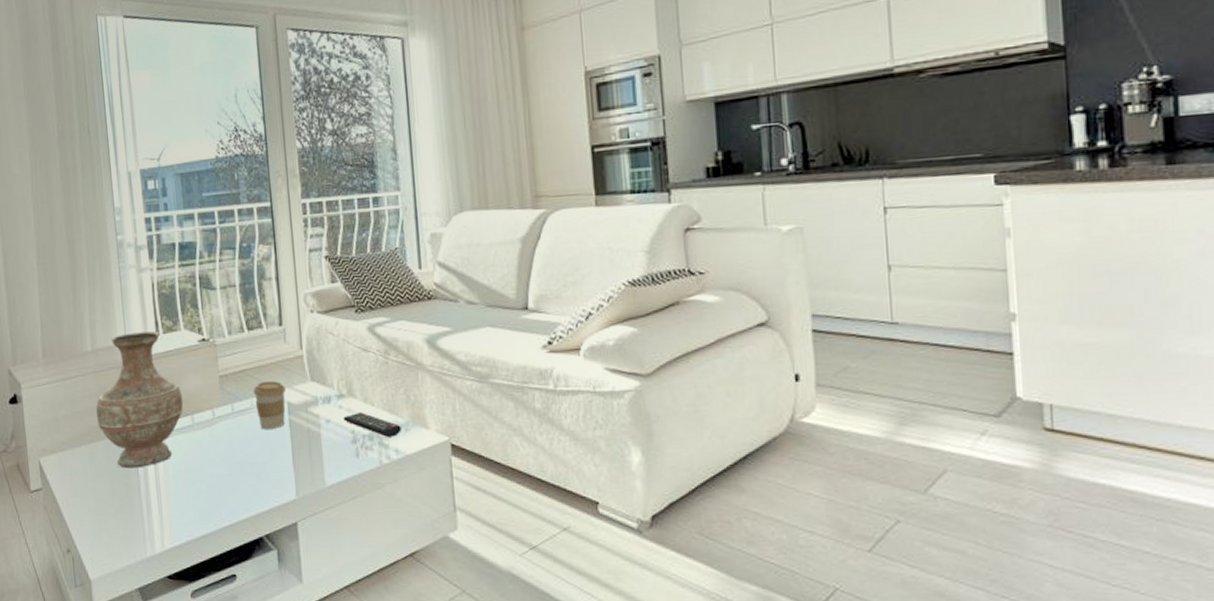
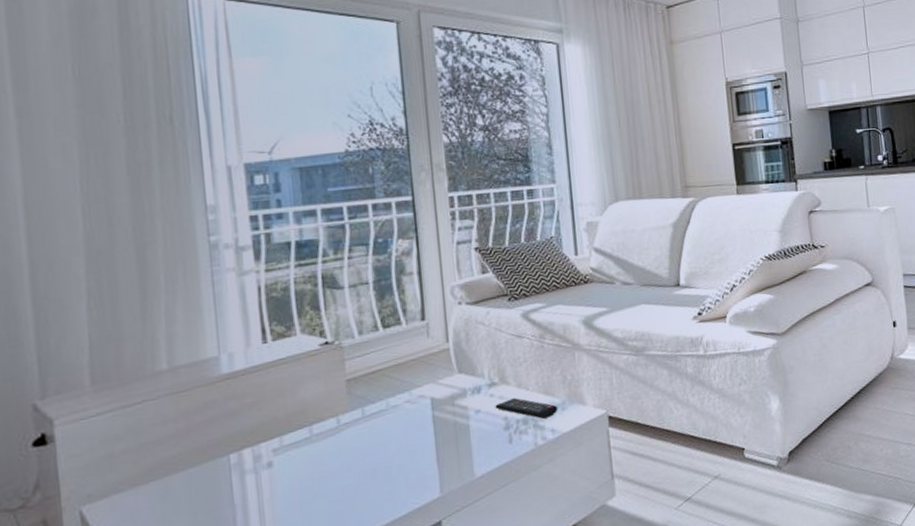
vase: present [95,331,184,469] -> none [172,339,299,499]
coffee cup: present [253,381,286,430] -> none [389,377,429,430]

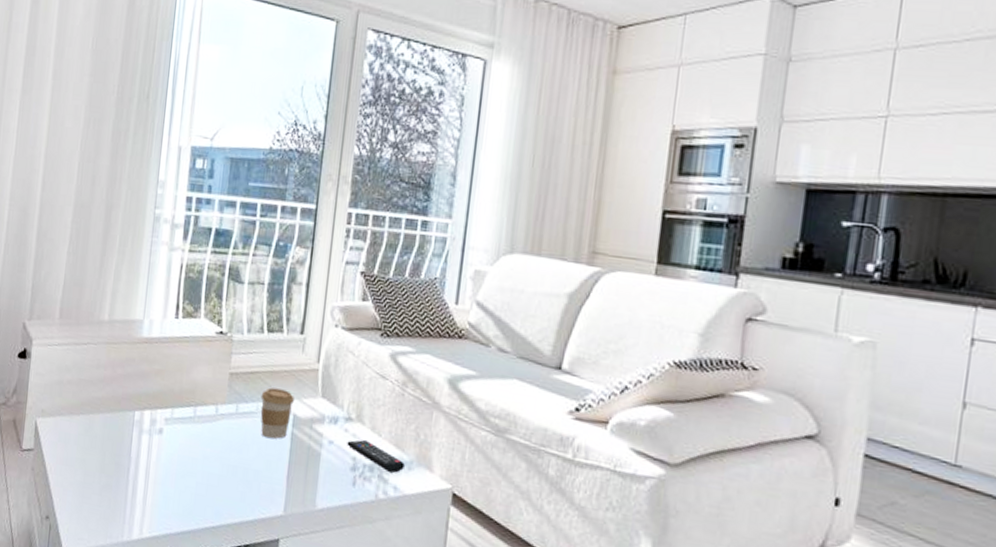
coffee cup: none [389,377,429,430] -> present [260,387,294,439]

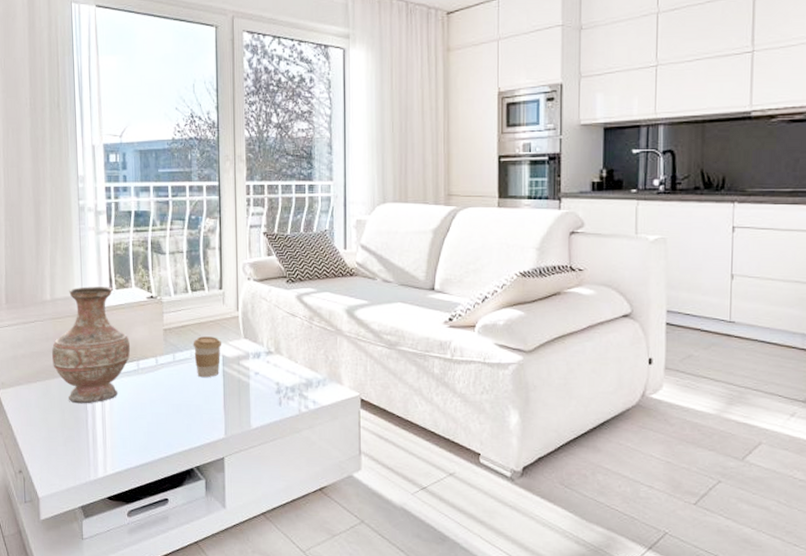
vase: none [100,310,190,450] -> present [51,286,131,404]
remote control: present [347,439,405,473] -> none [270,367,319,390]

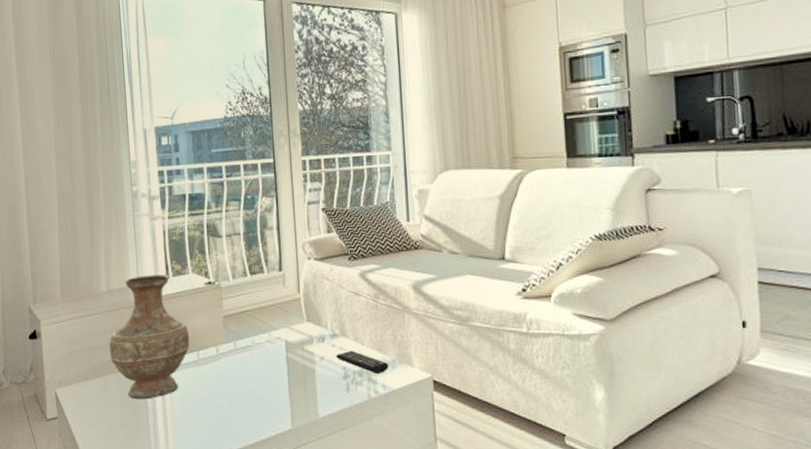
coffee cup: present [193,336,221,378] -> none [254,321,284,366]
remote control: none [270,367,319,390] -> present [336,350,389,373]

